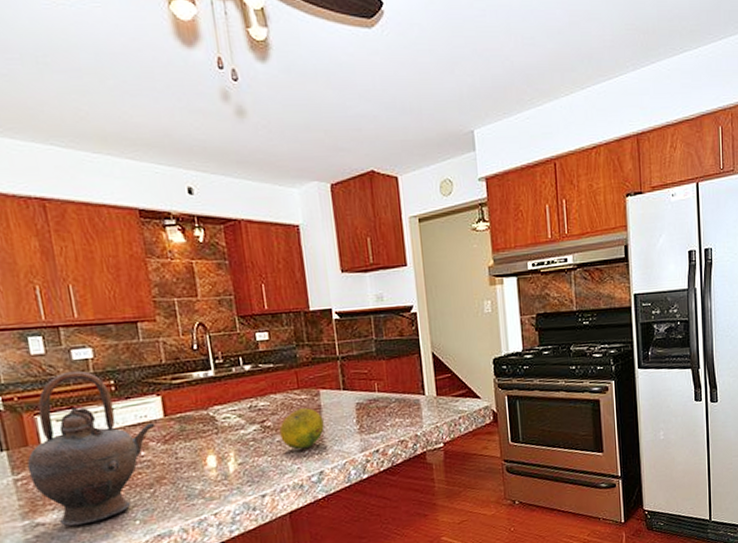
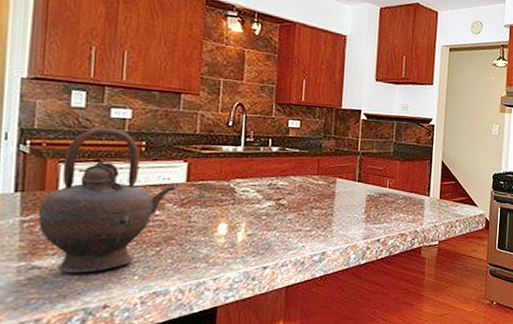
fruit: present [279,408,324,450] -> none [292,192,335,230]

